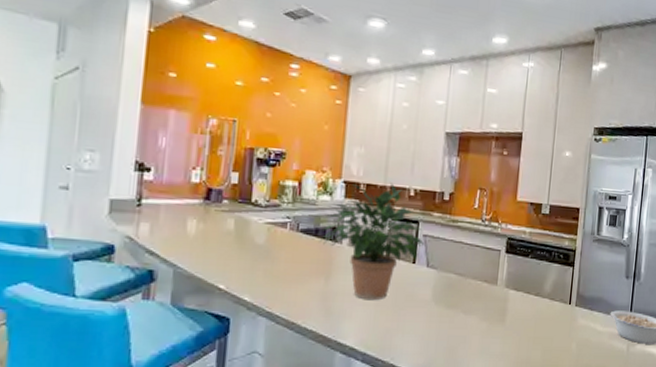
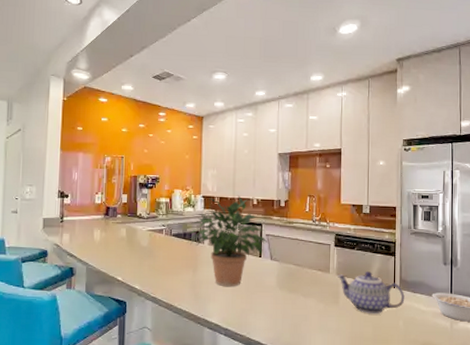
teapot: none [505,284,581,336] -> present [337,271,405,315]

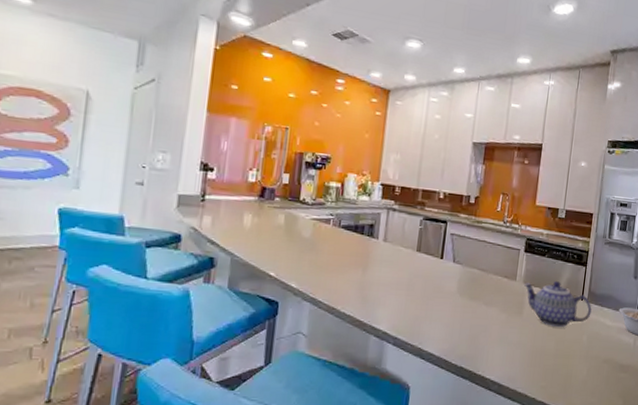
potted plant: present [187,195,268,287] -> none [359,186,452,291]

